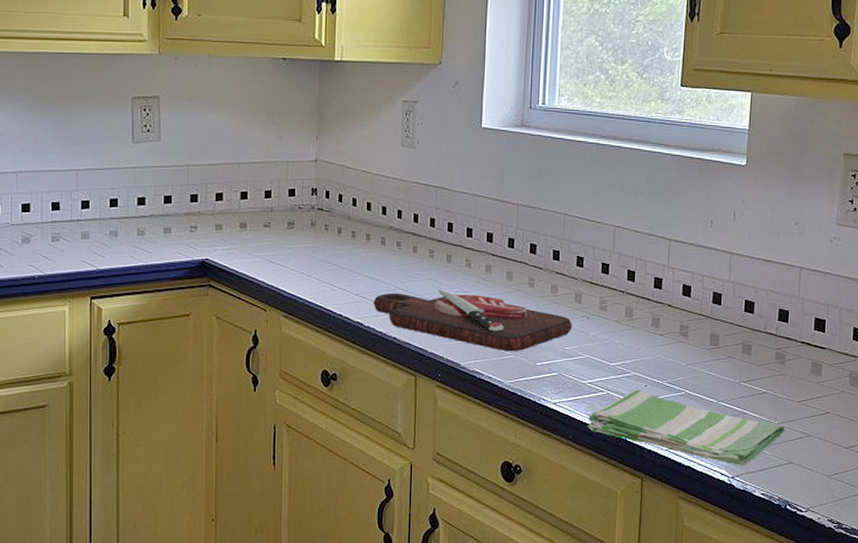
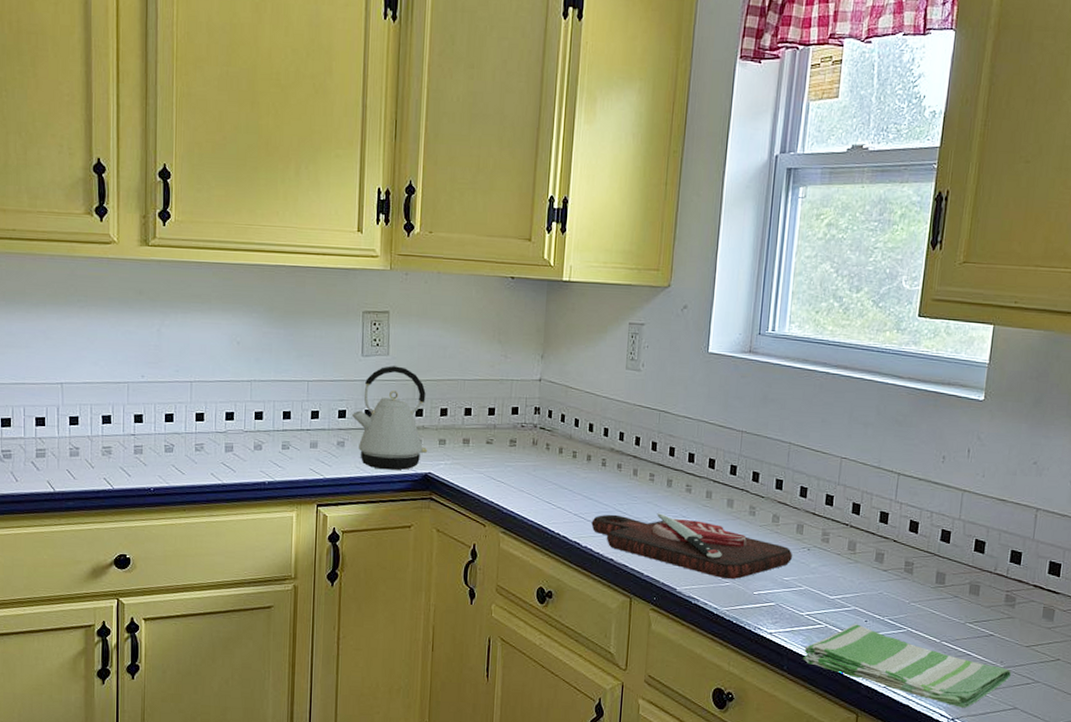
kettle: none [123,151,204,258] -> present [351,366,428,471]

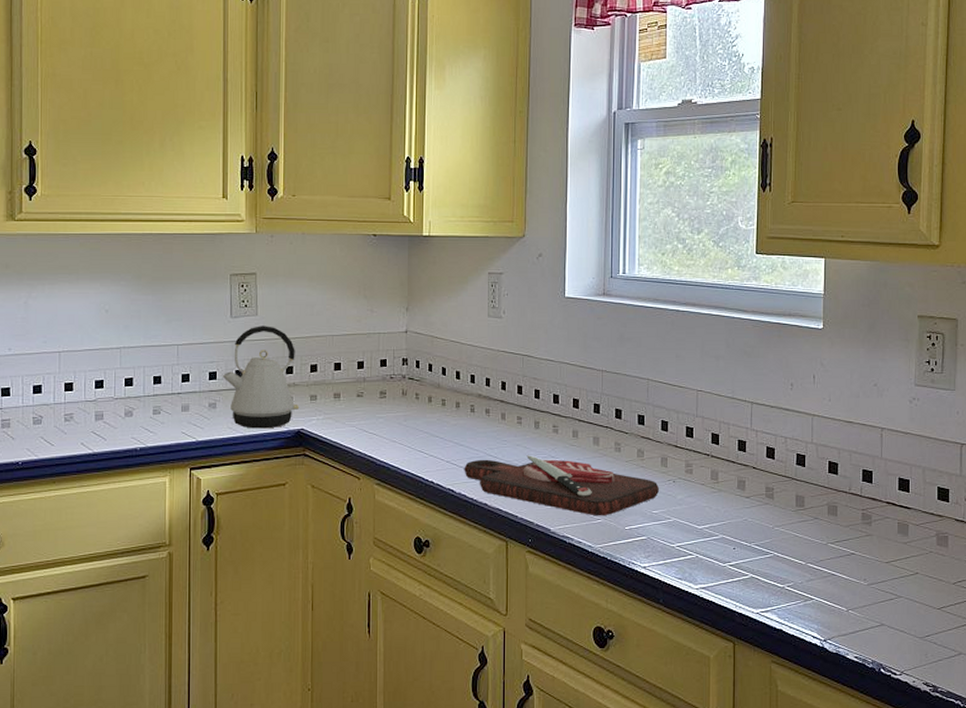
dish towel: present [802,624,1012,708] -> none [676,552,876,628]

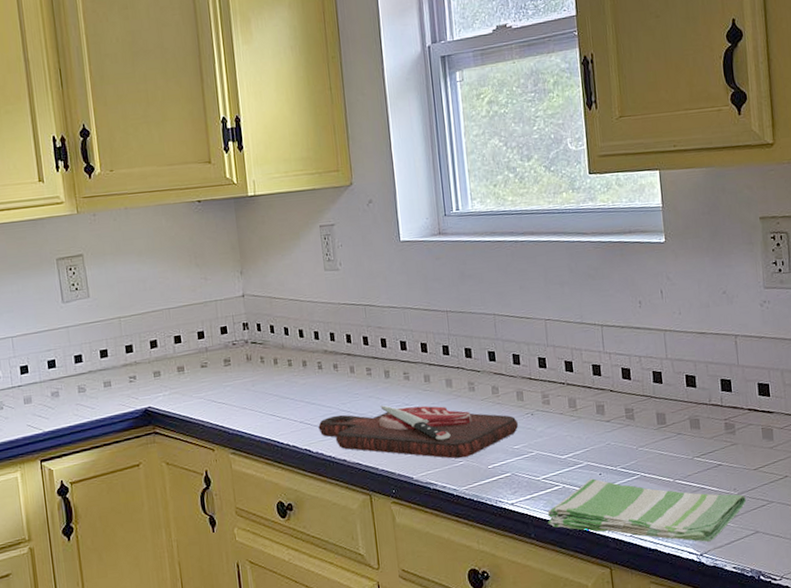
kettle: present [222,326,300,429] -> none [61,306,144,413]
dish towel: none [676,552,876,628] -> present [547,478,747,542]

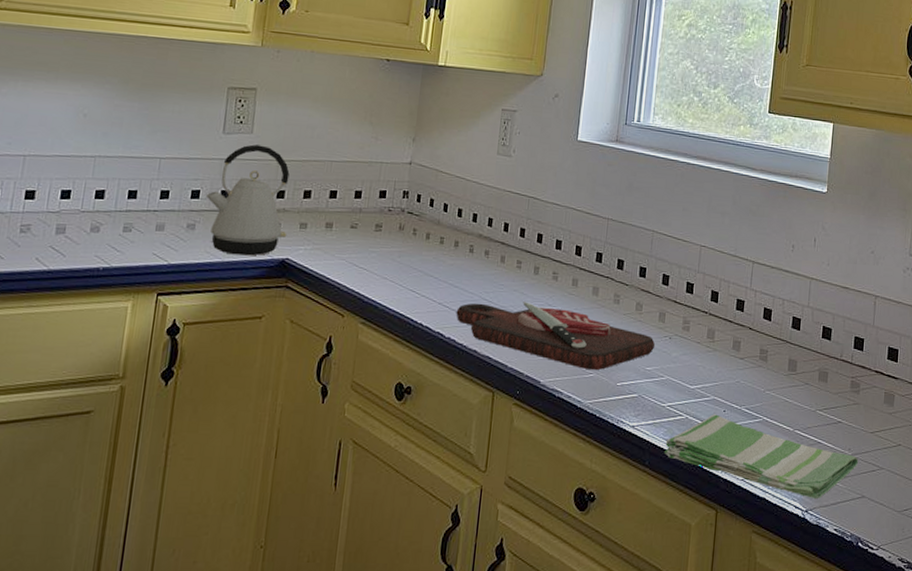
kettle: none [61,306,144,413] -> present [205,144,290,256]

